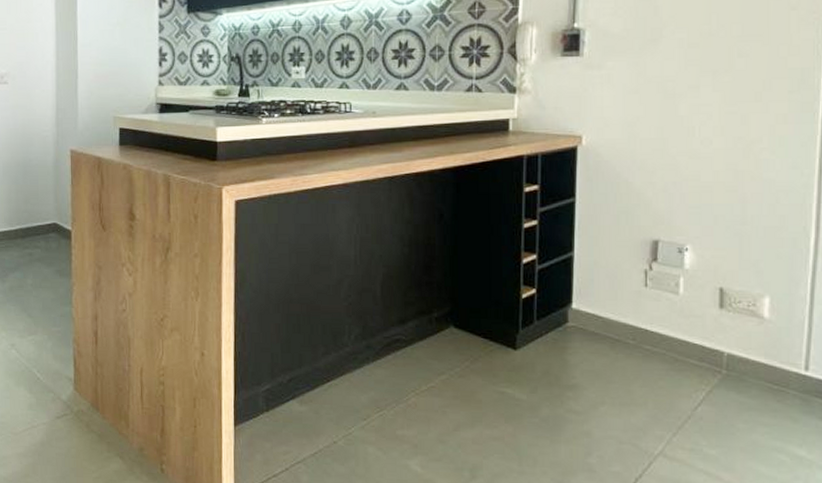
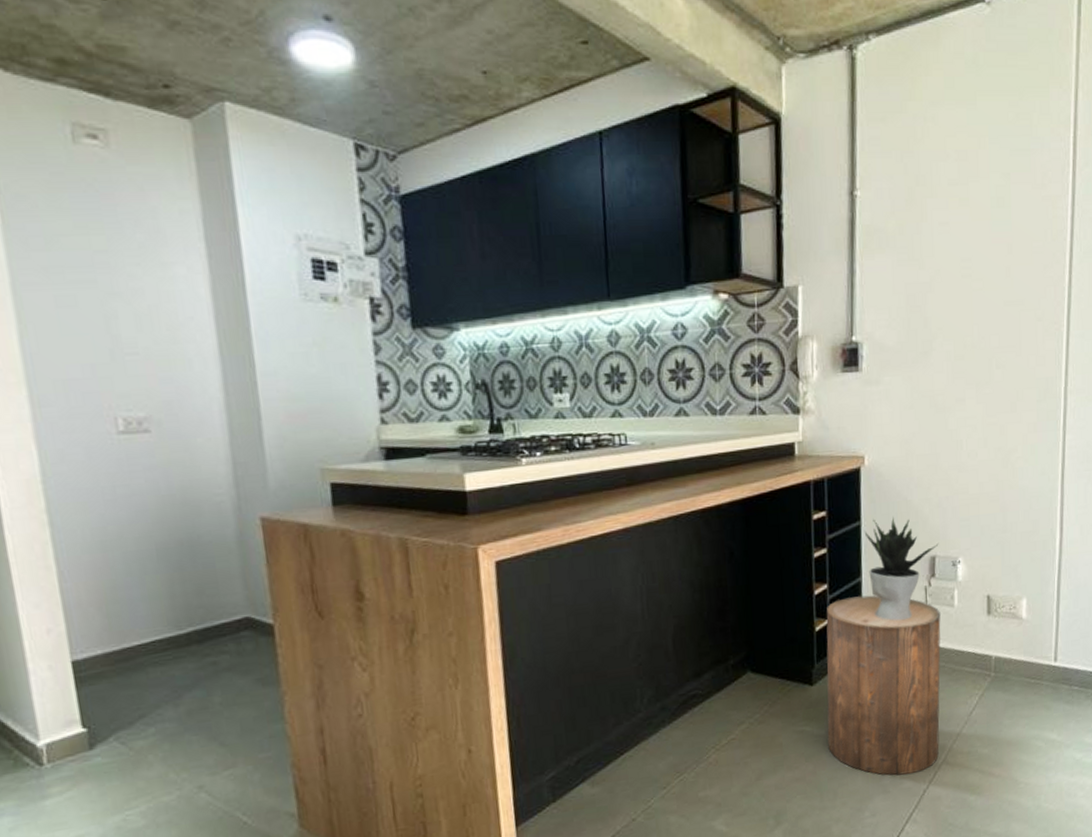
stool: none [529,270,662,458] -> present [826,595,941,776]
potted plant: none [578,197,663,301] -> present [864,517,939,621]

